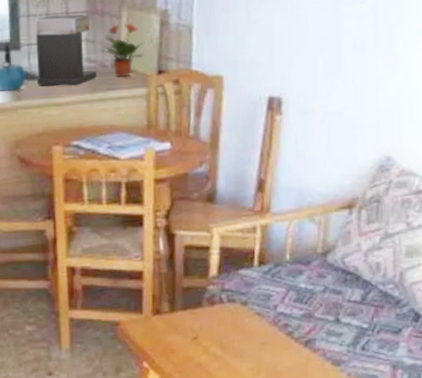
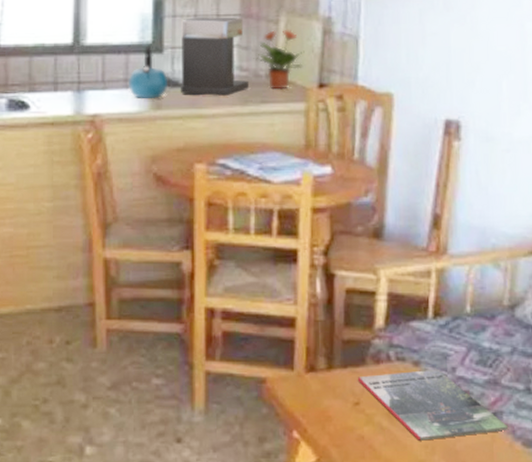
magazine: none [195,307,321,365] -> present [357,369,509,441]

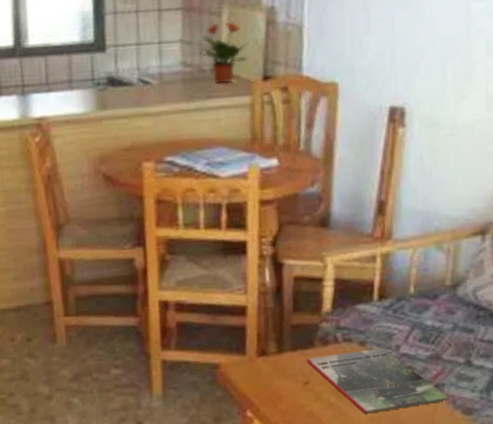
kettle: present [127,45,168,99] -> none [71,44,113,100]
coffee maker: present [180,17,250,97] -> none [123,11,194,94]

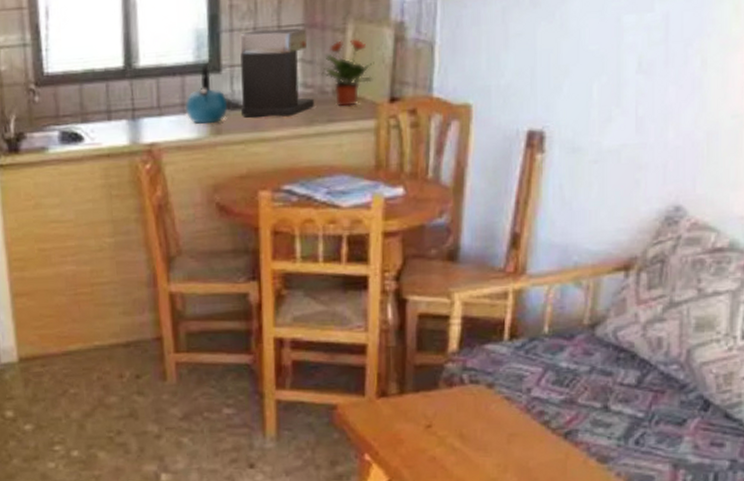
kettle: none [71,44,113,100] -> present [184,65,228,124]
coffee maker: none [123,11,194,94] -> present [240,28,315,118]
magazine: present [306,347,450,414] -> none [429,390,584,460]

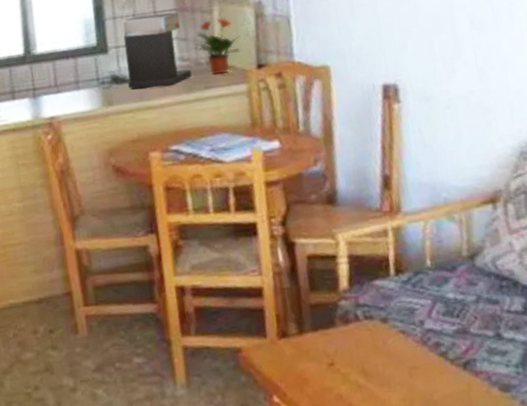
kettle: present [184,65,228,124] -> none [78,47,117,98]

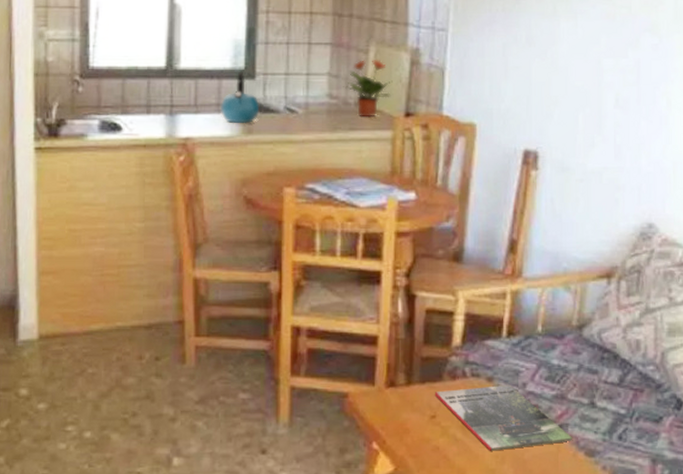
kettle: none [78,47,117,98] -> present [220,71,260,124]
coffee maker: present [122,12,193,89] -> none [271,45,339,123]
magazine: none [329,323,484,395] -> present [434,384,573,451]

